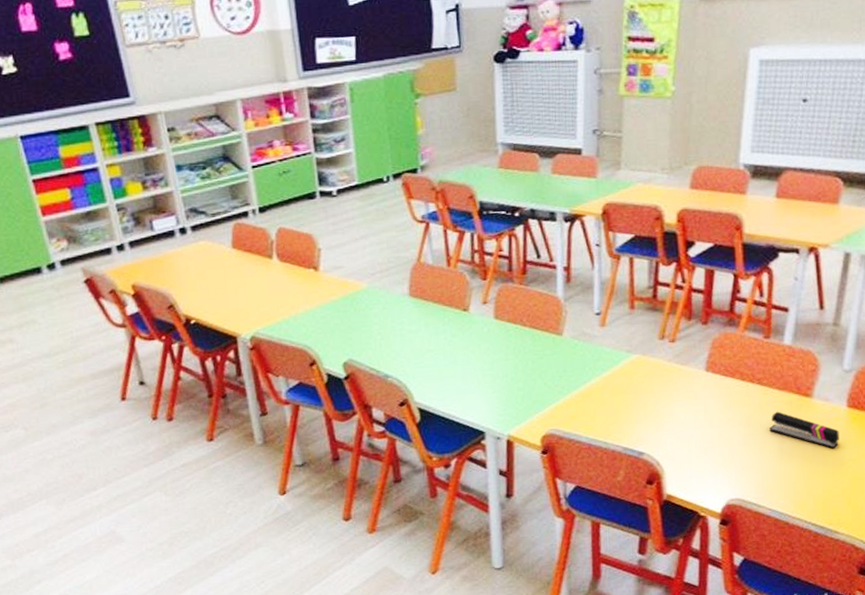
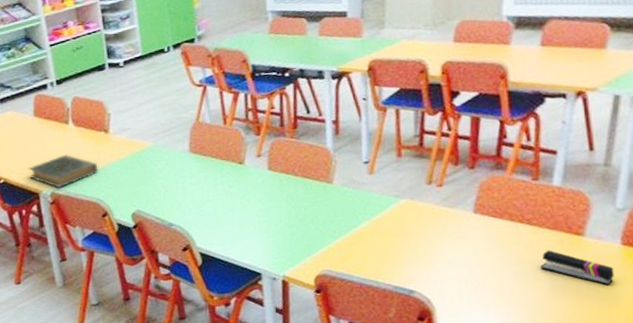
hardback book: none [224,293,306,332] -> present [27,154,99,188]

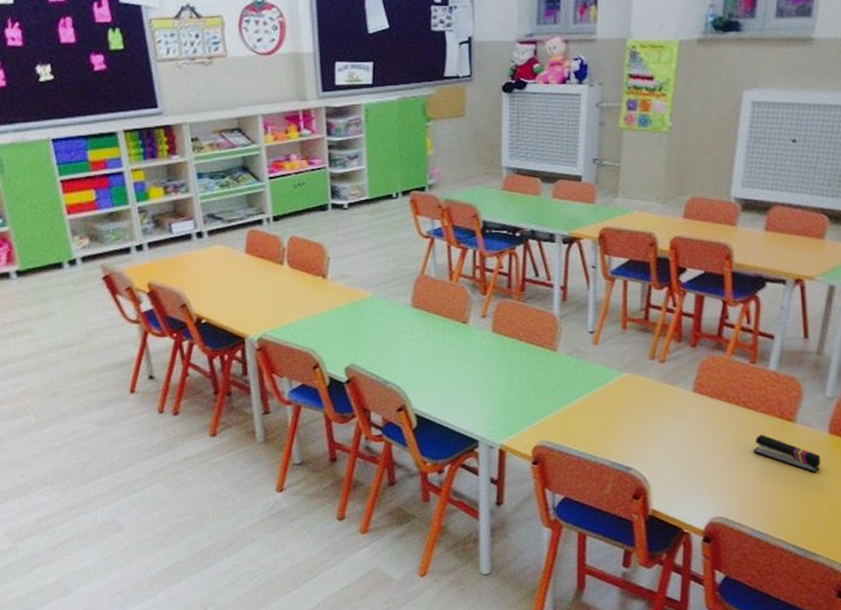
hardback book: present [27,154,99,188] -> none [234,297,313,333]

